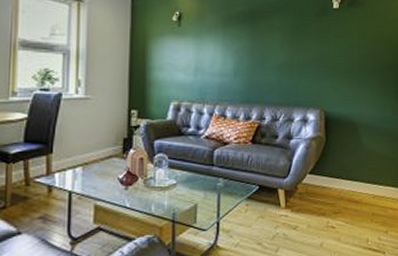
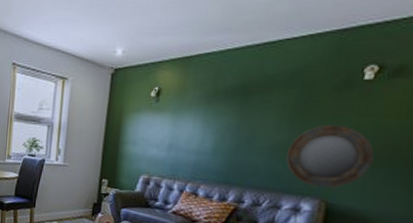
home mirror: none [292,45,349,99] -> present [286,124,375,189]

